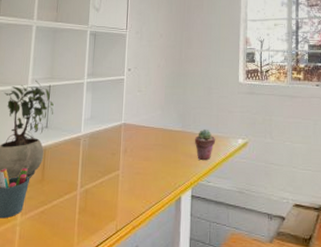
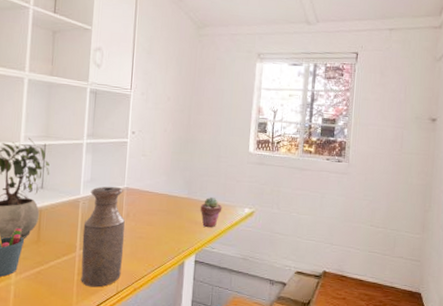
bottle: none [81,122,124,226] -> present [80,186,126,287]

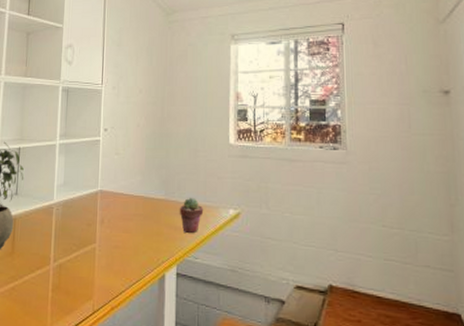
bottle: present [80,186,126,287] -> none [55,189,100,306]

